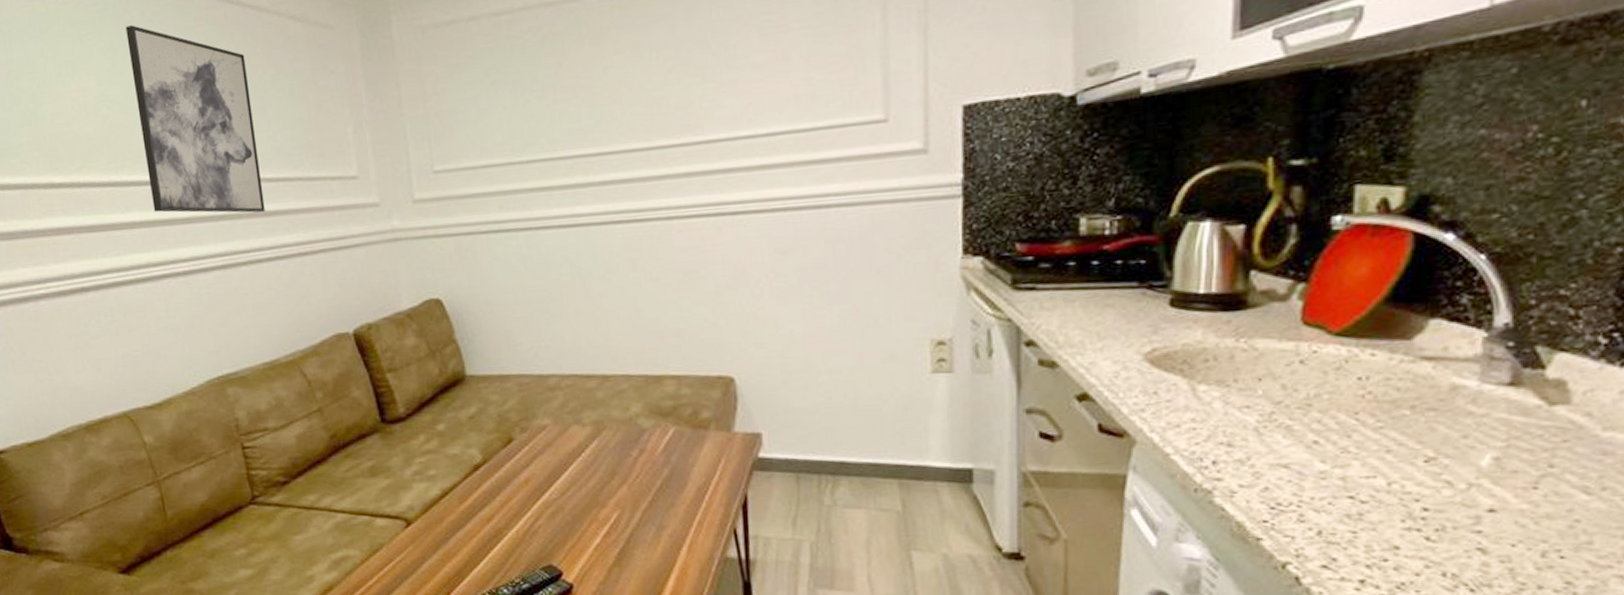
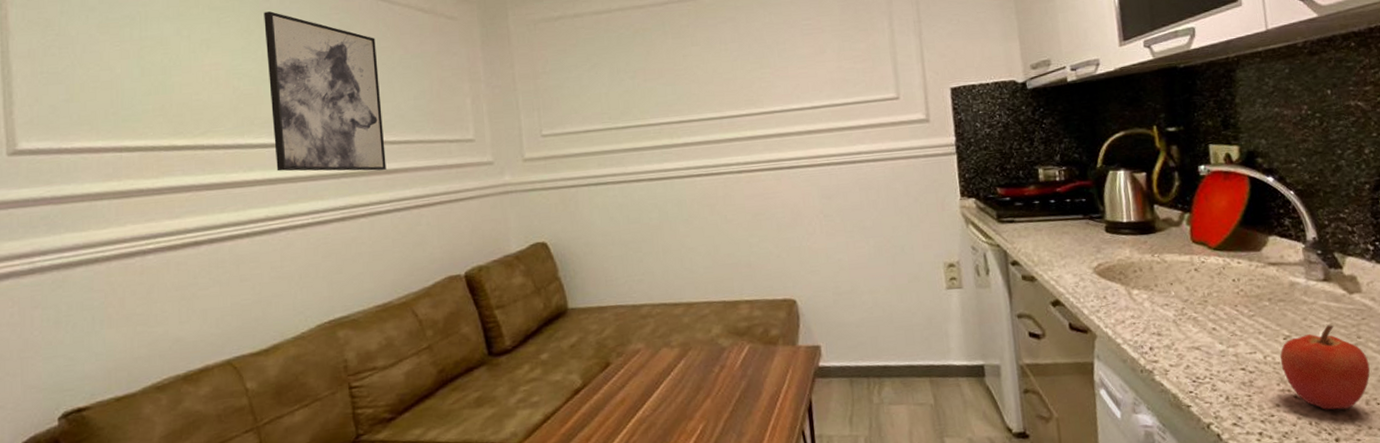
apple: none [1413,446,1560,560] -> present [1280,325,1371,410]

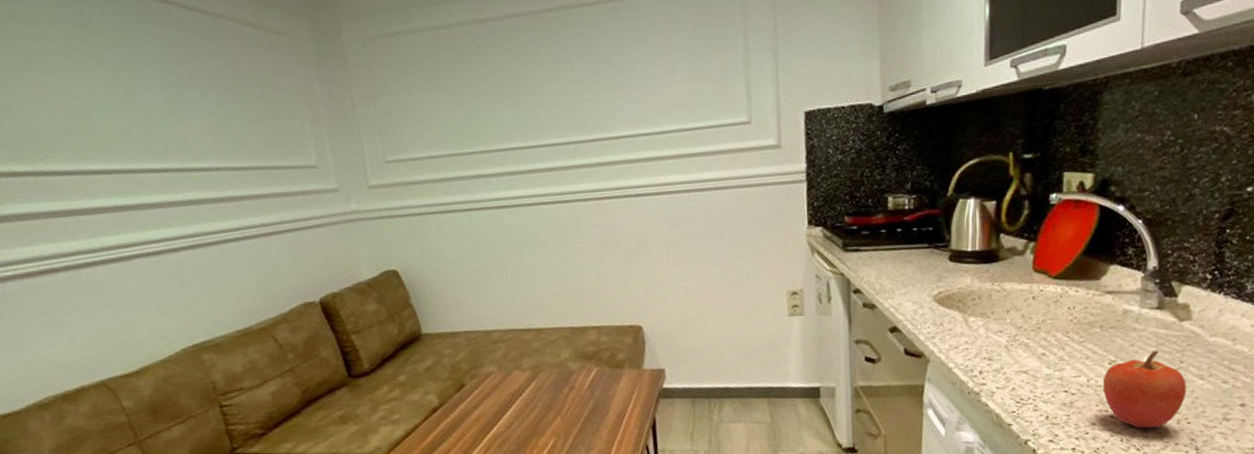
wall art: present [264,11,386,171] -> none [83,26,231,199]

